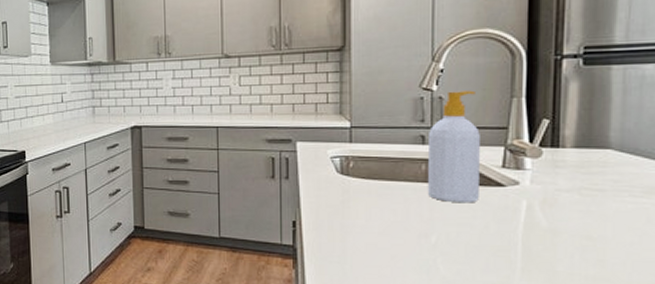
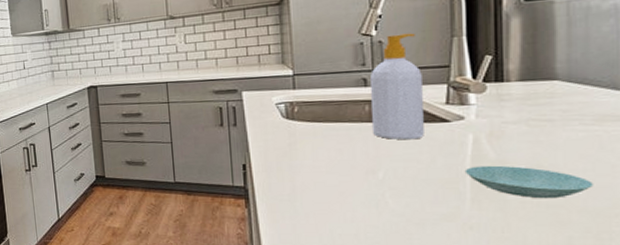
saucer: none [516,234,639,272] -> present [464,165,593,199]

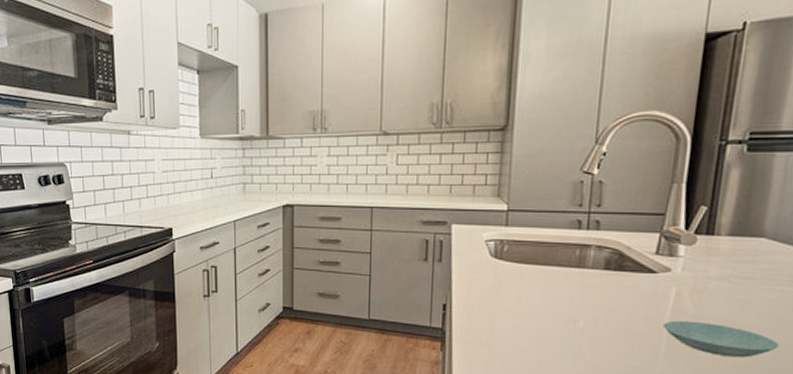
soap bottle: present [370,33,424,140] -> none [579,175,637,289]

